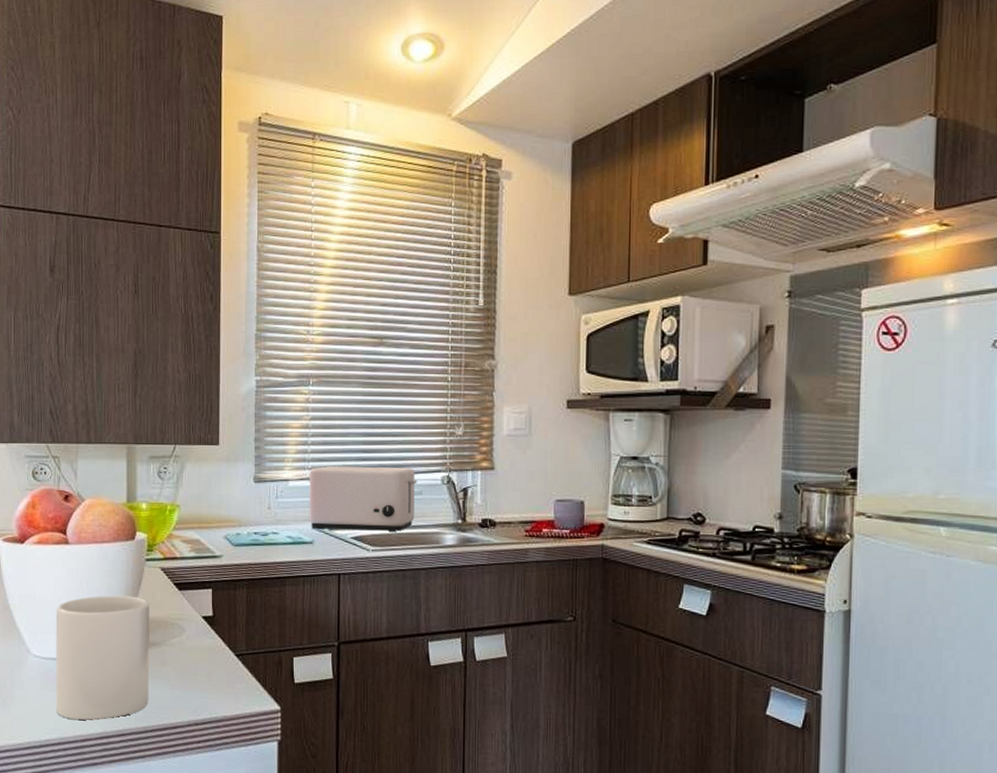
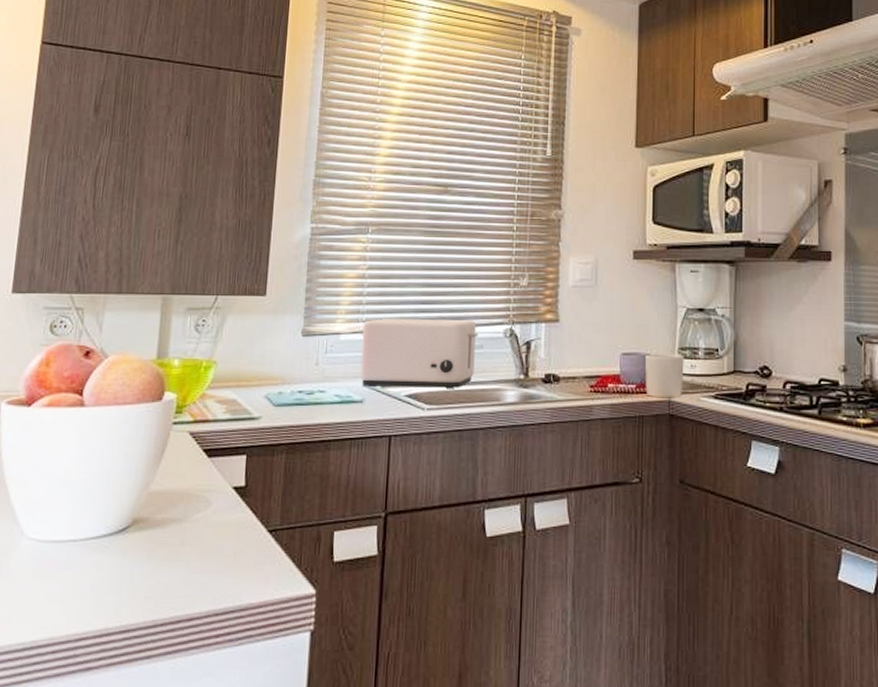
mug: present [55,595,150,721] -> none [47,464,173,616]
mug: none [578,500,617,543] -> present [644,353,684,399]

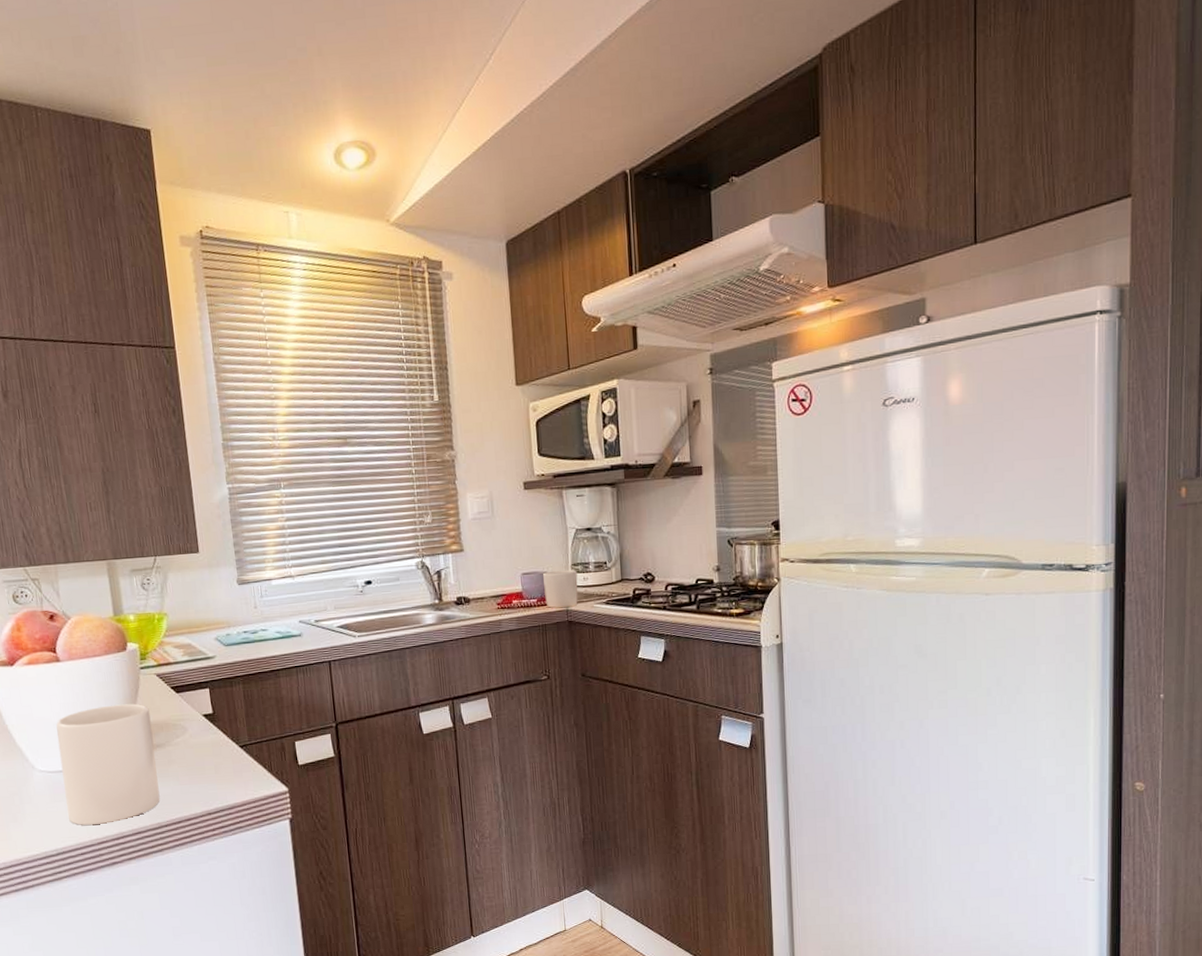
mug: none [47,464,173,616] -> present [56,703,160,826]
toaster: present [360,319,478,388] -> none [290,557,395,622]

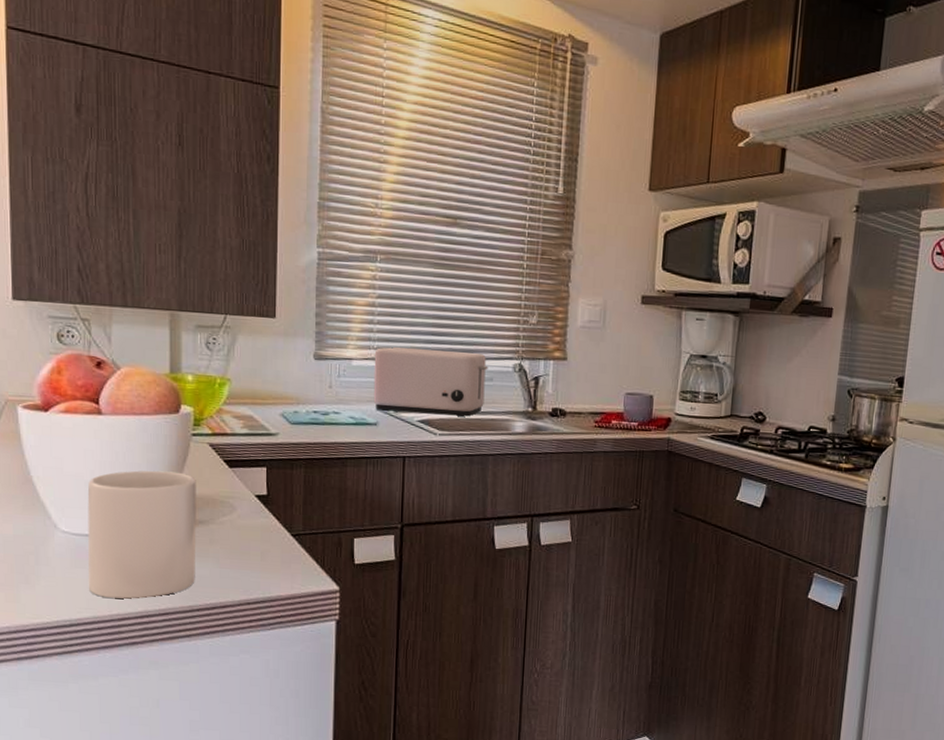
toaster: none [290,557,395,622] -> present [373,347,488,417]
mug: present [542,569,579,609] -> none [647,394,685,437]

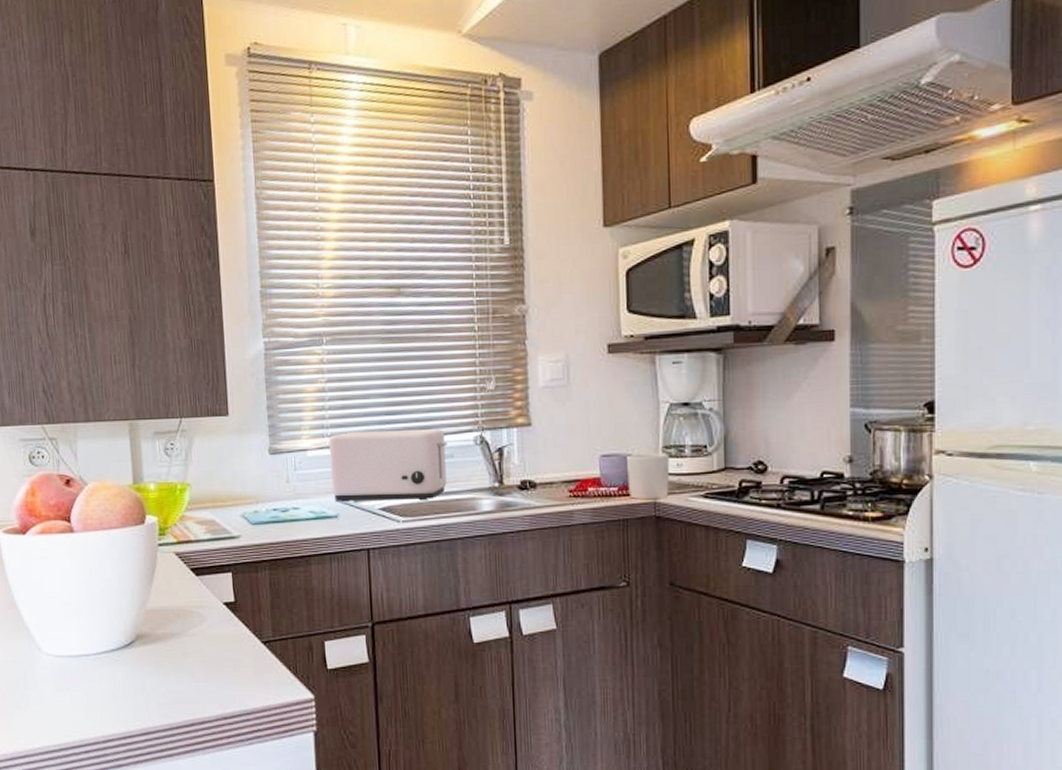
mug: present [87,470,196,600] -> none [66,585,172,721]
mug: none [647,394,685,437] -> present [626,453,670,500]

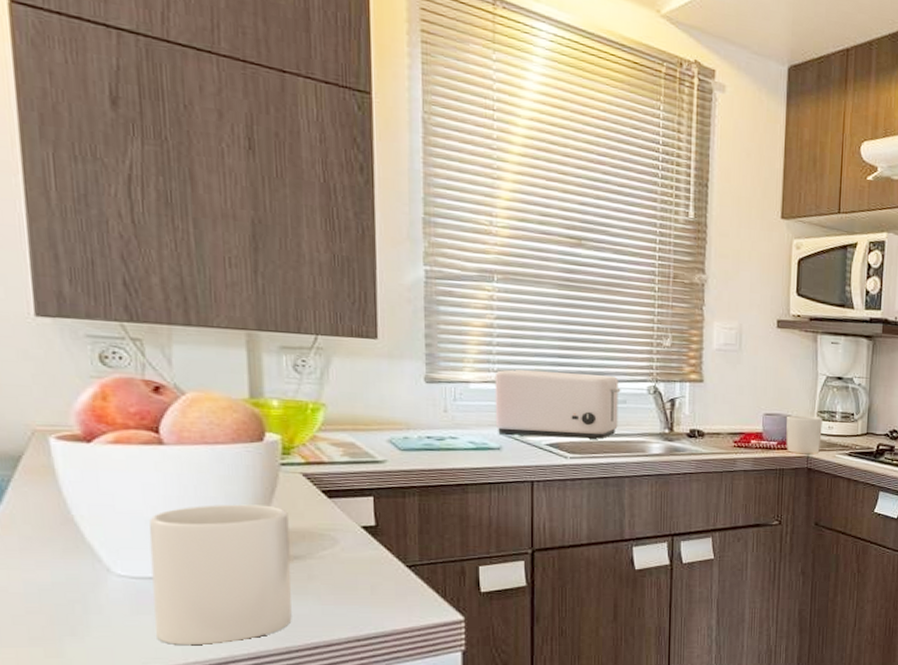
mug: none [66,585,172,721] -> present [149,504,292,646]

